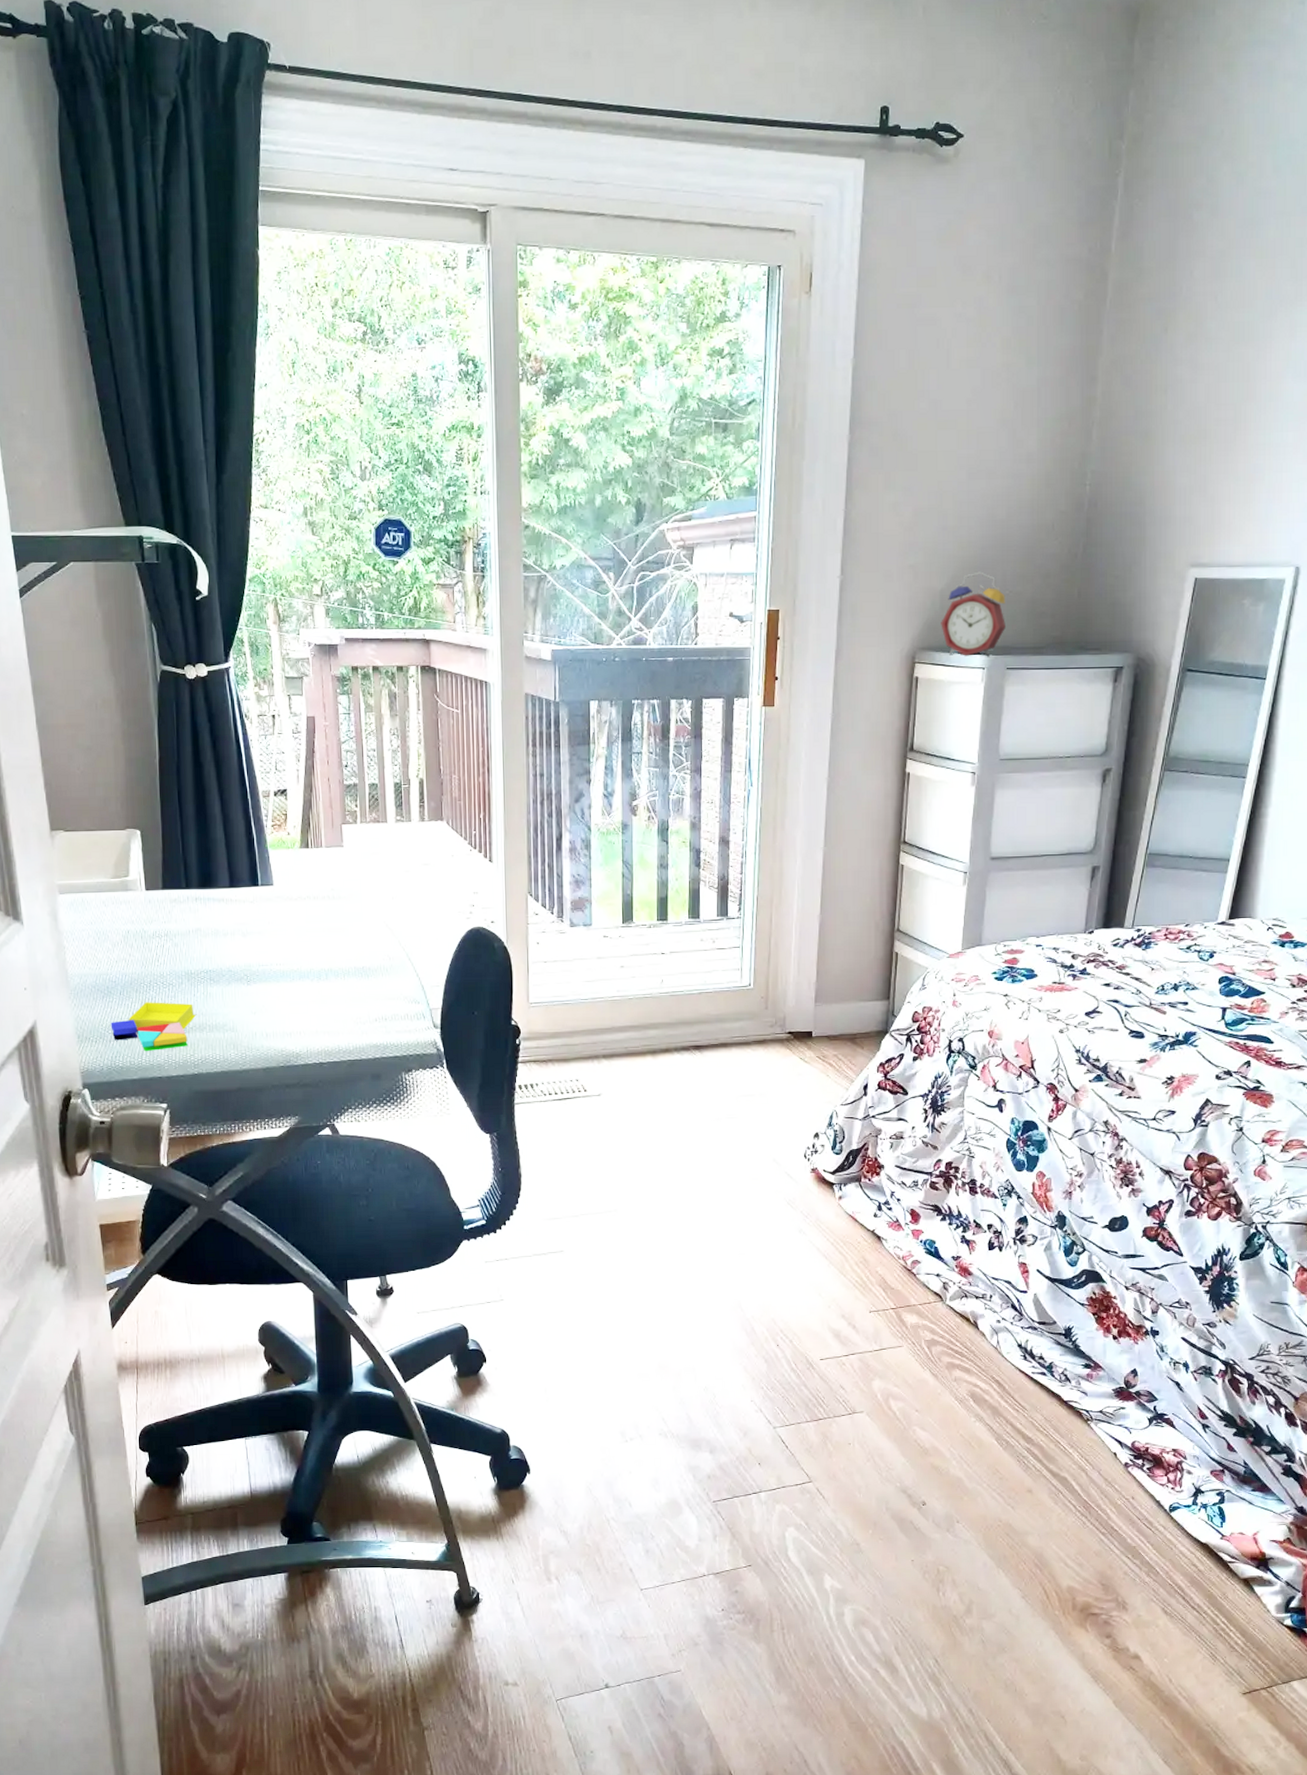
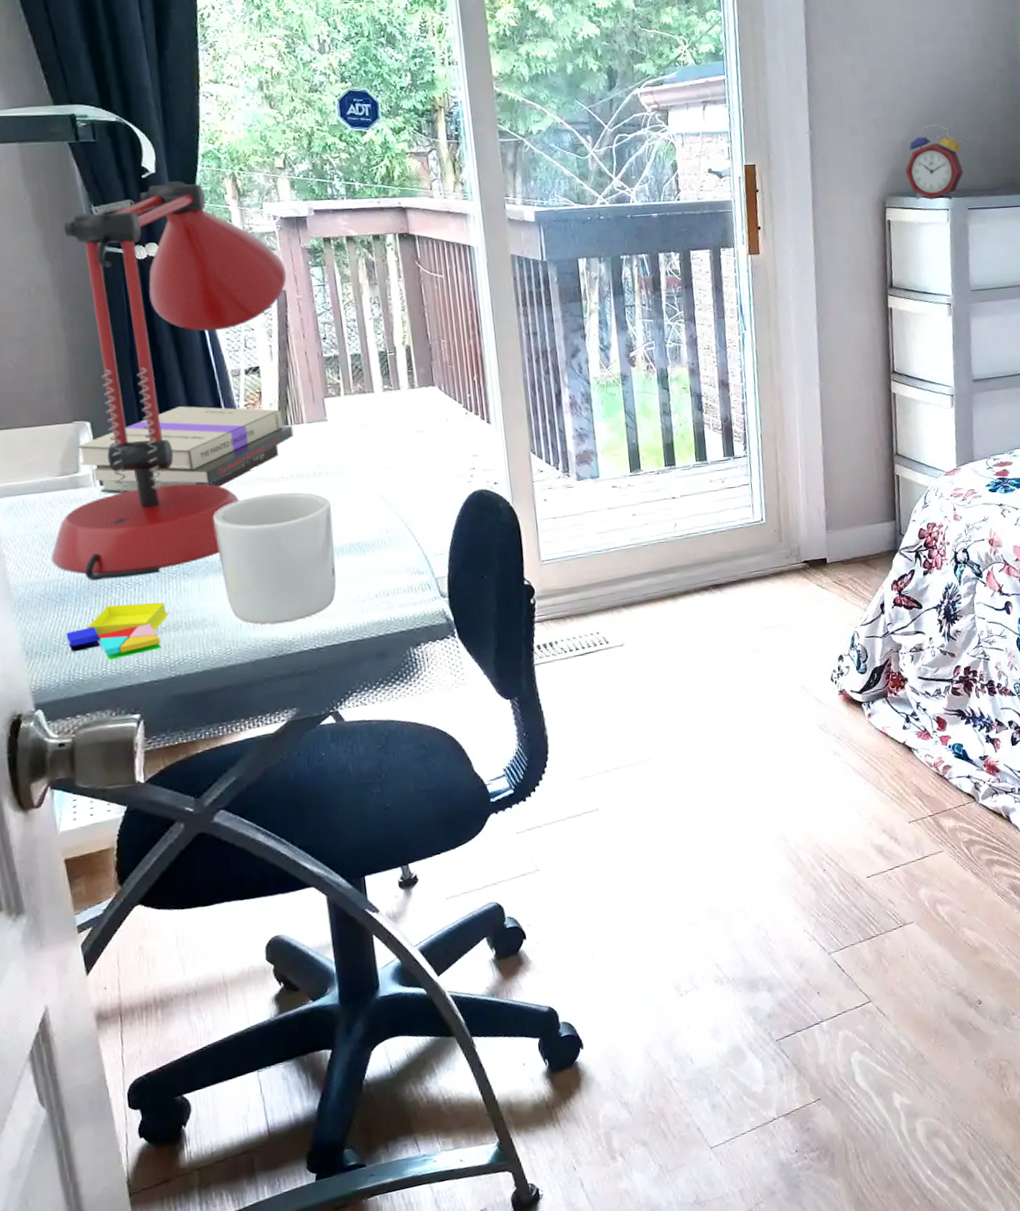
desk lamp: none [102,603,317,978] -> present [51,180,287,581]
books: none [129,822,313,902] -> present [77,406,294,494]
mug: none [238,912,342,1036] -> present [212,492,337,625]

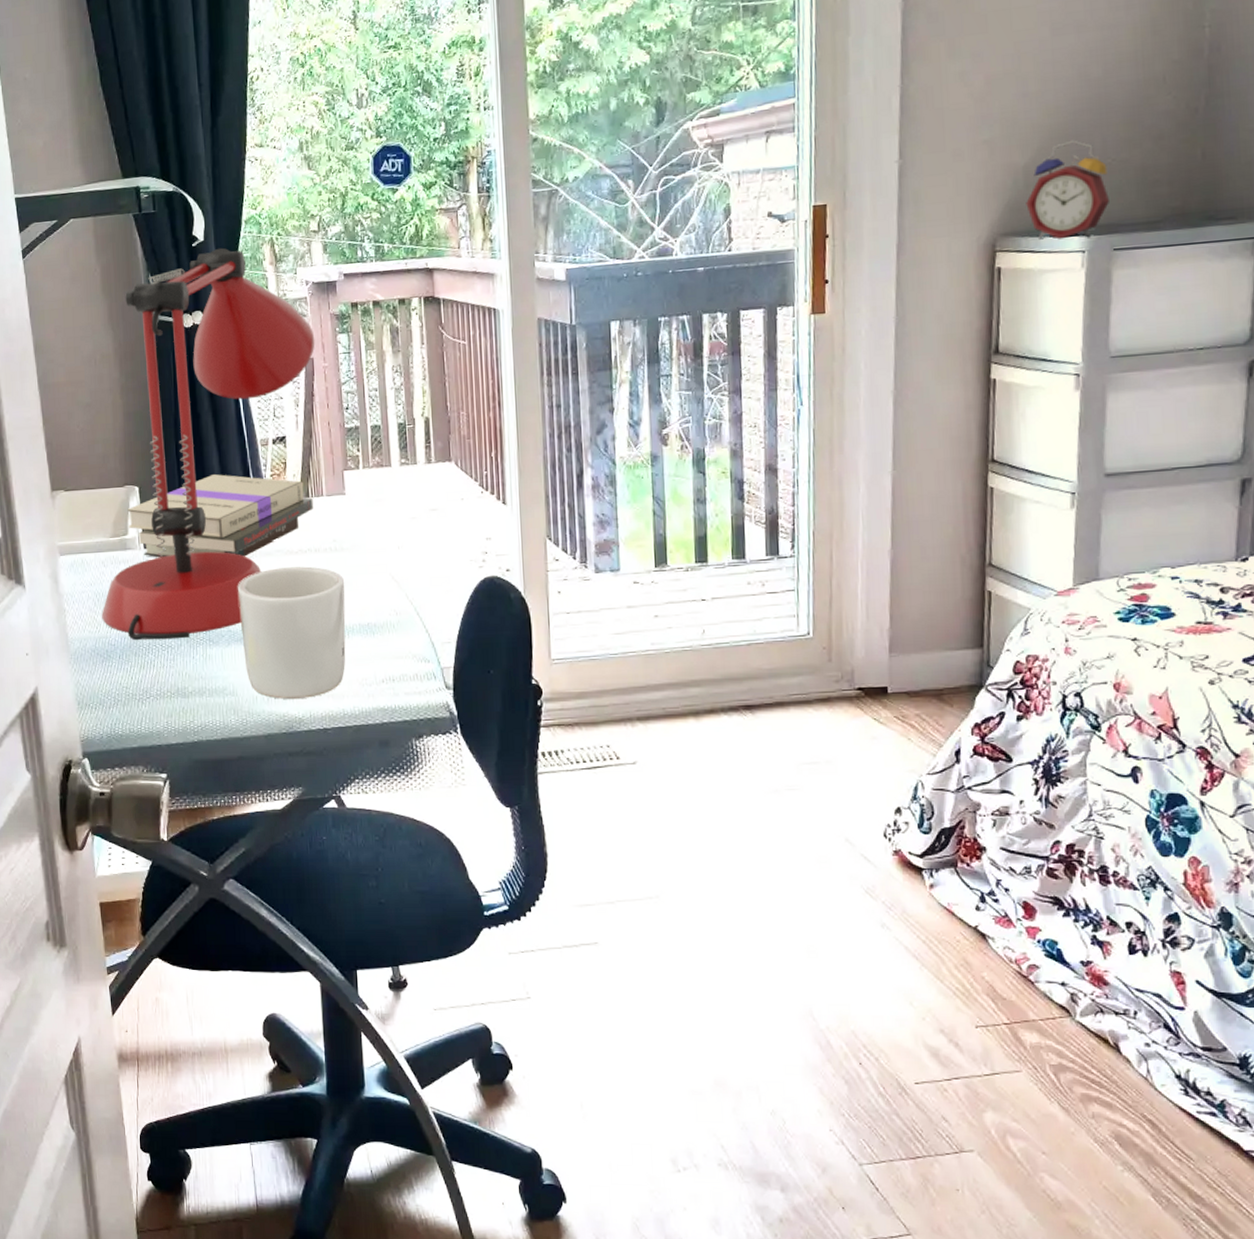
sticky notes: present [66,602,169,660] -> none [110,665,195,719]

